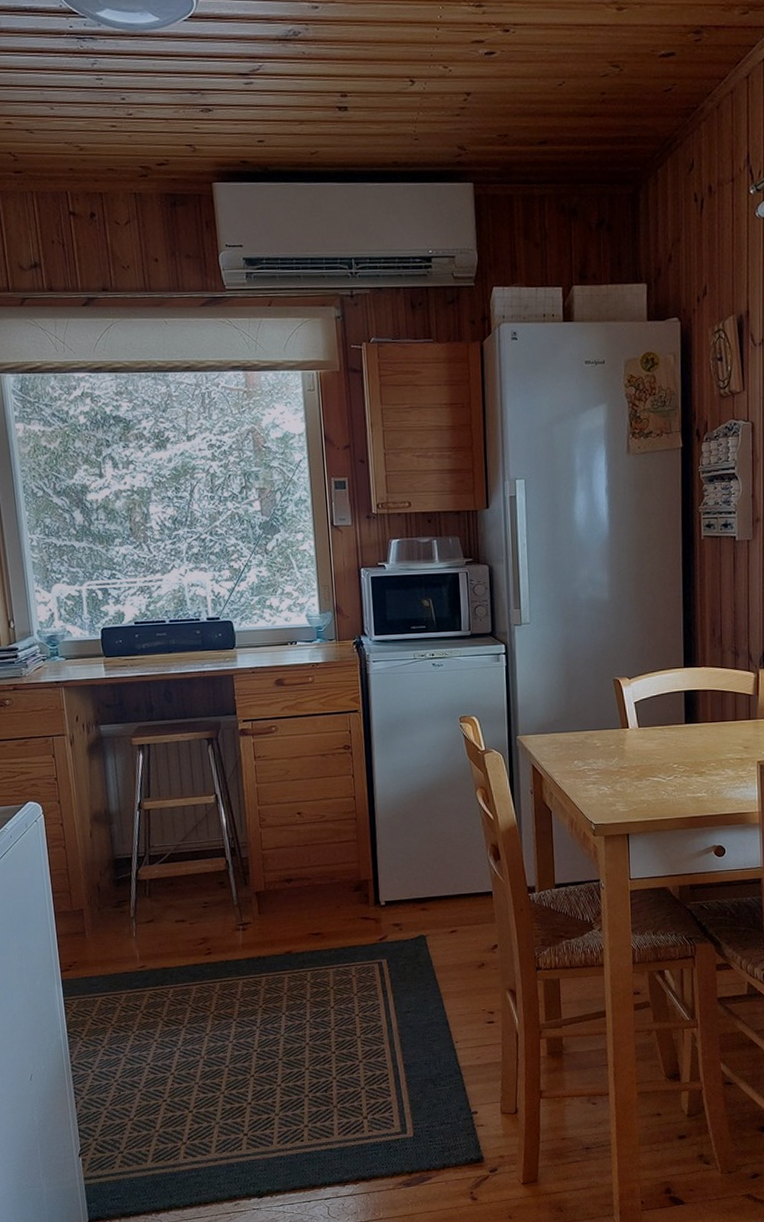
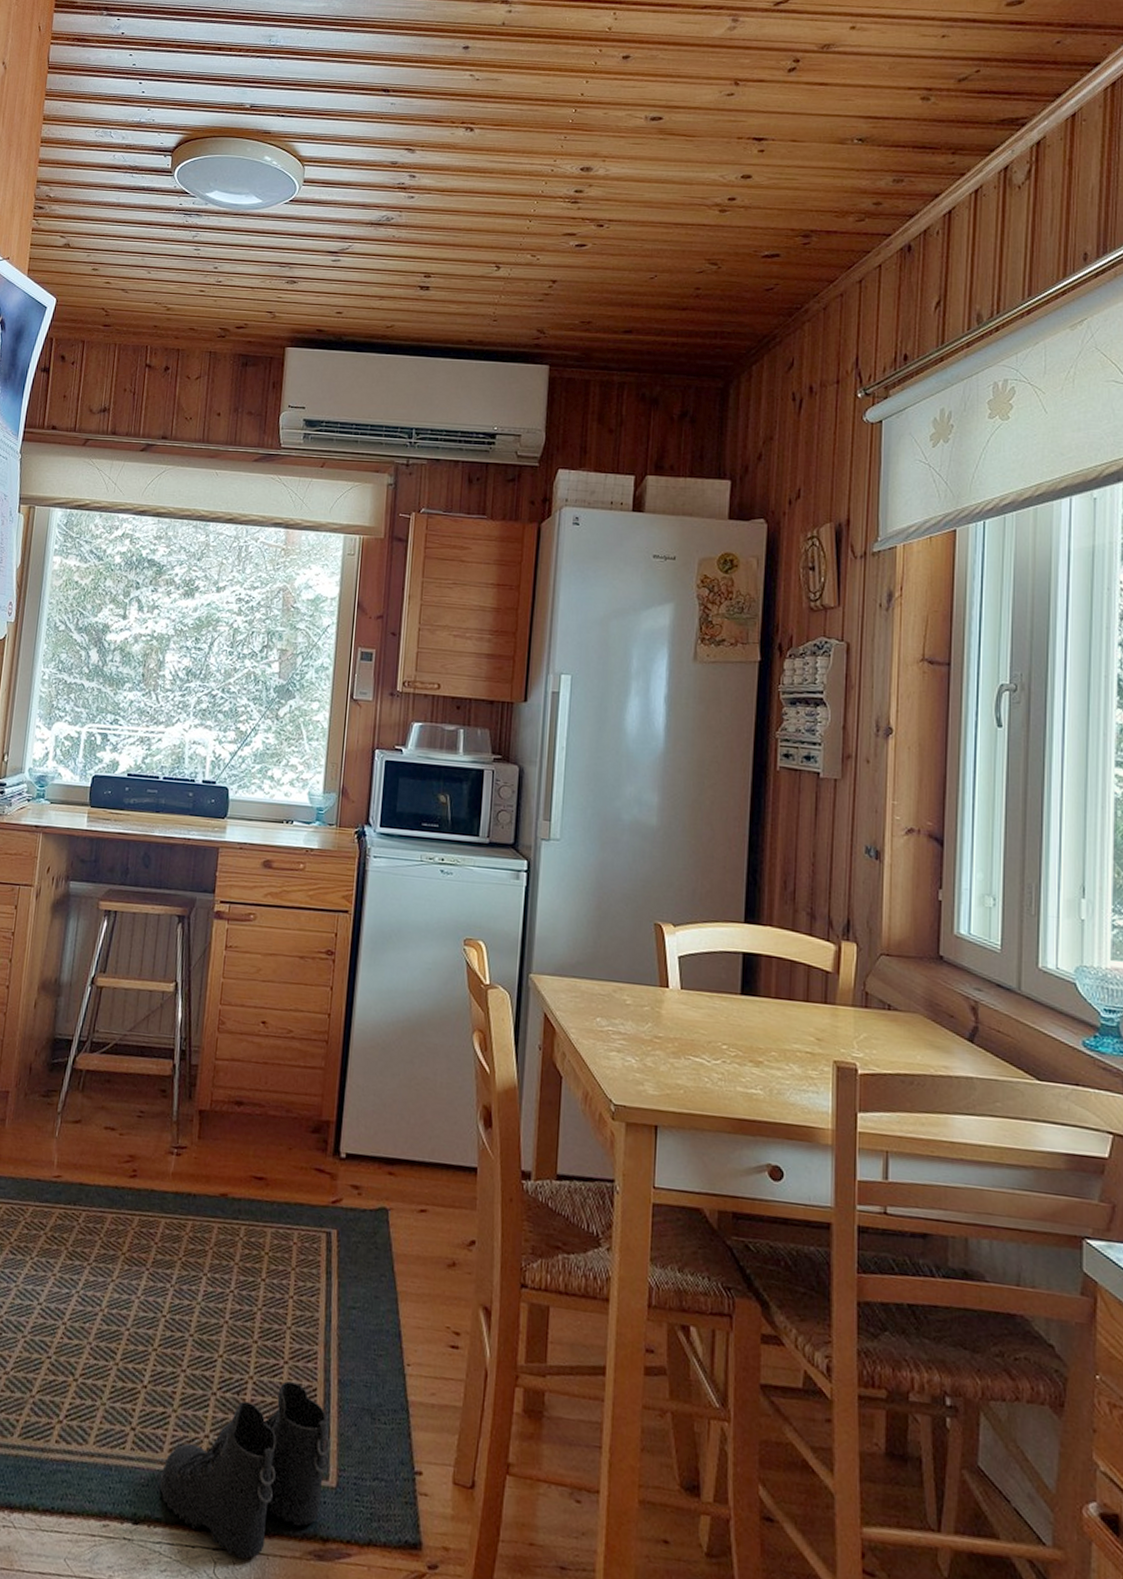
boots: none [274,1074,406,1200] -> present [159,1381,331,1559]

